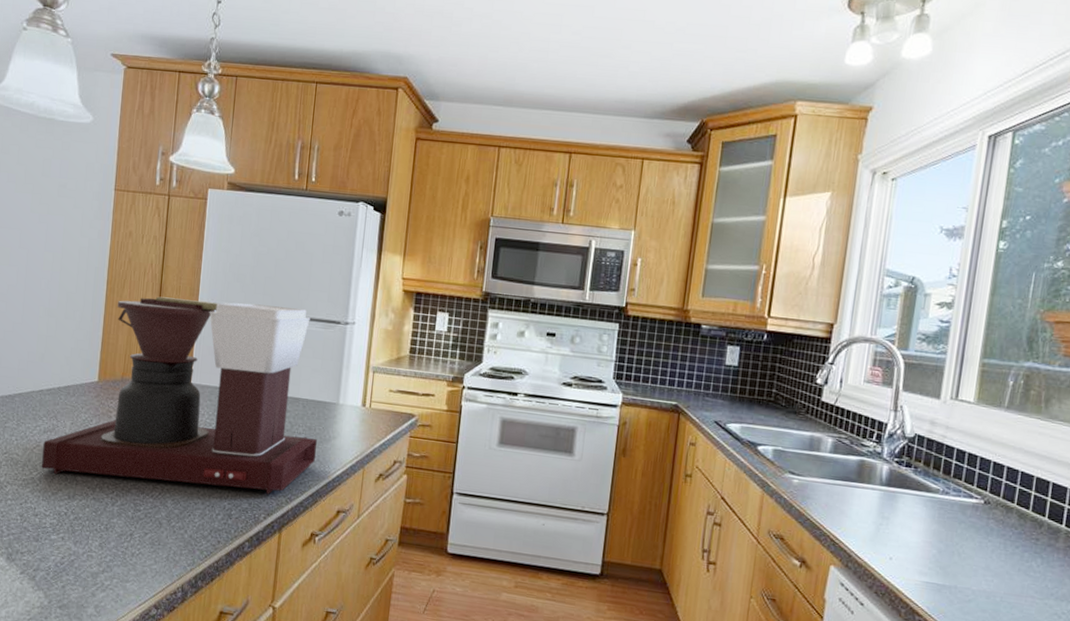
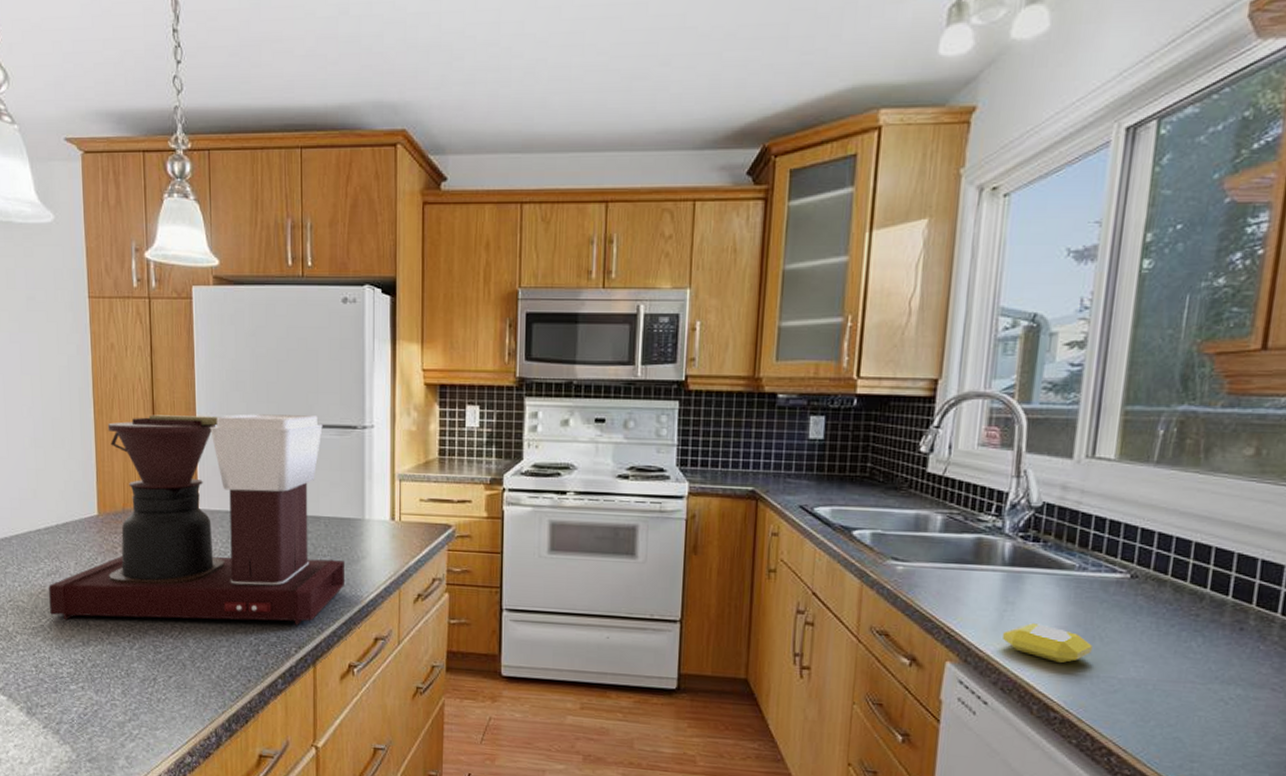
soap bar: none [878,536,952,574] -> present [1003,623,1092,664]

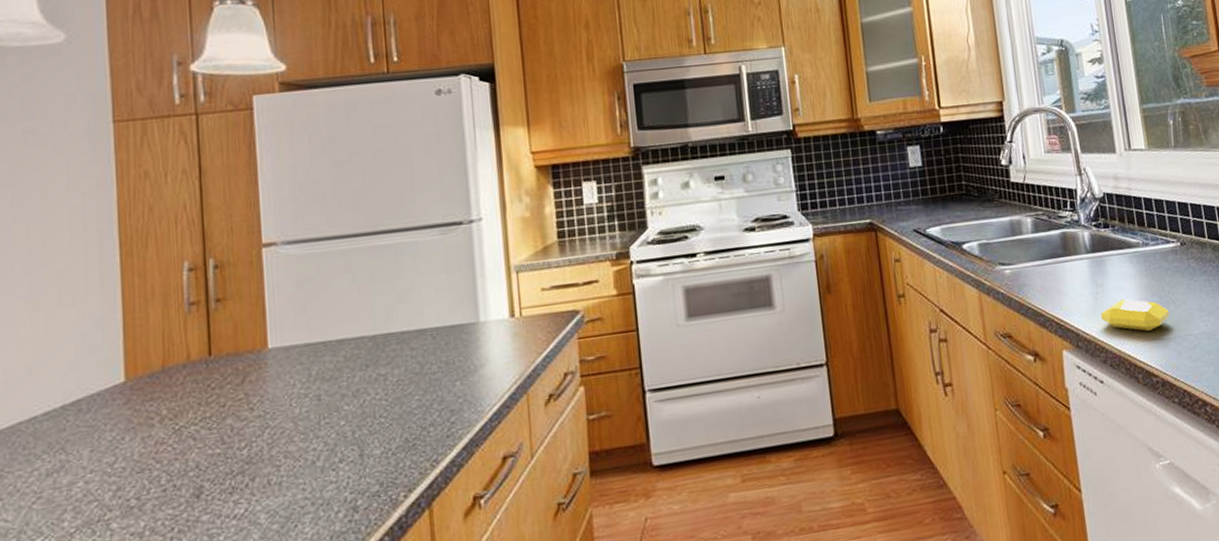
coffee maker: present [49,414,346,625] -> none [48,217,462,532]

